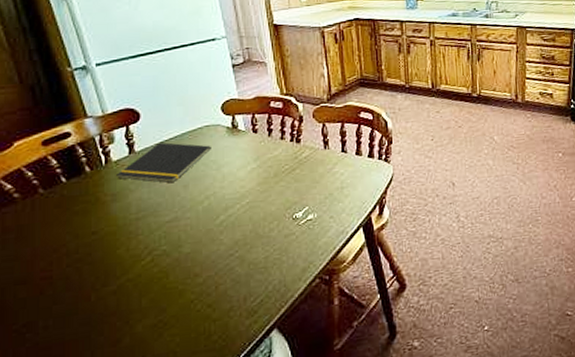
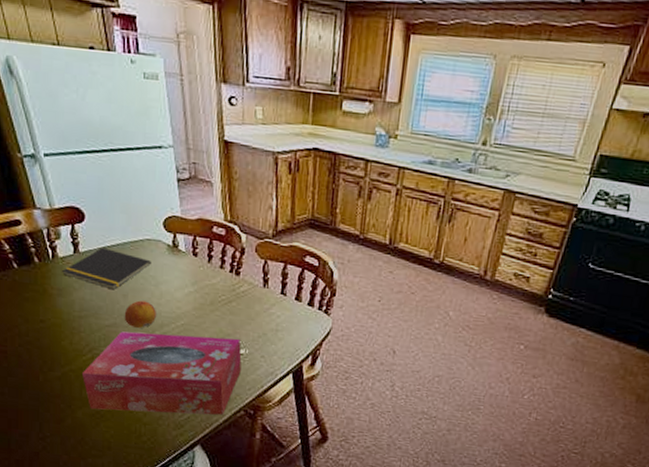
tissue box: none [142,204,312,320] -> present [83,331,242,416]
fruit: none [185,187,219,217] -> present [124,300,156,328]

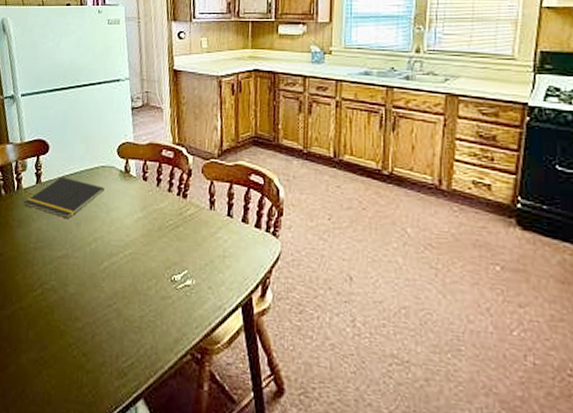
tissue box: present [83,331,242,416] -> none [31,263,189,361]
fruit: present [124,300,156,328] -> none [75,229,106,259]

